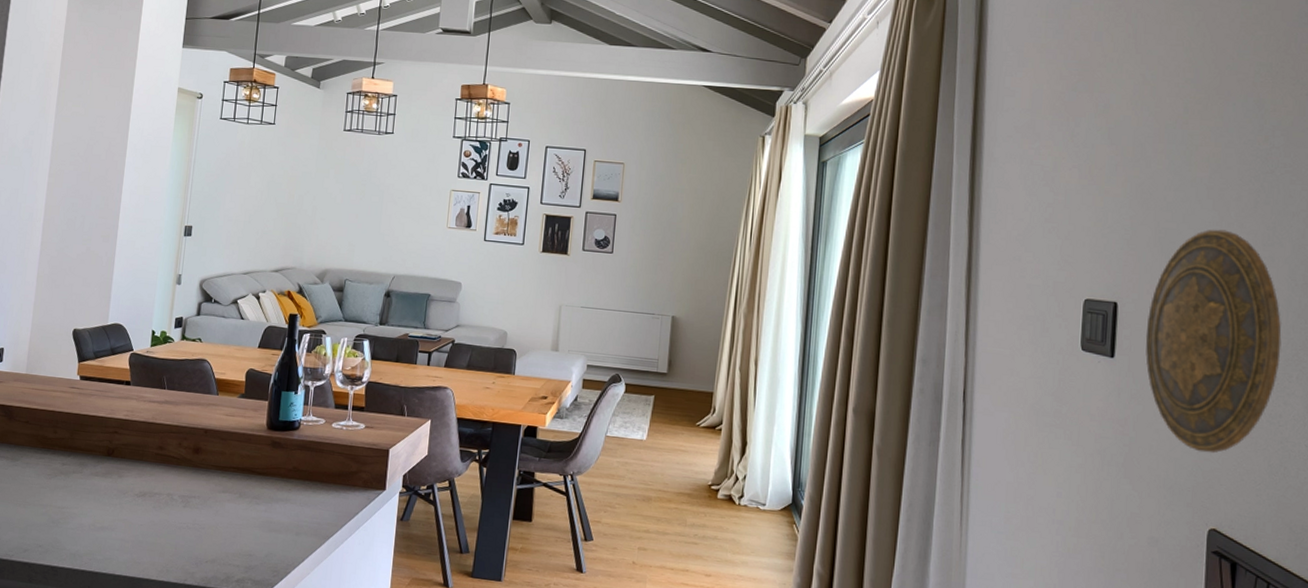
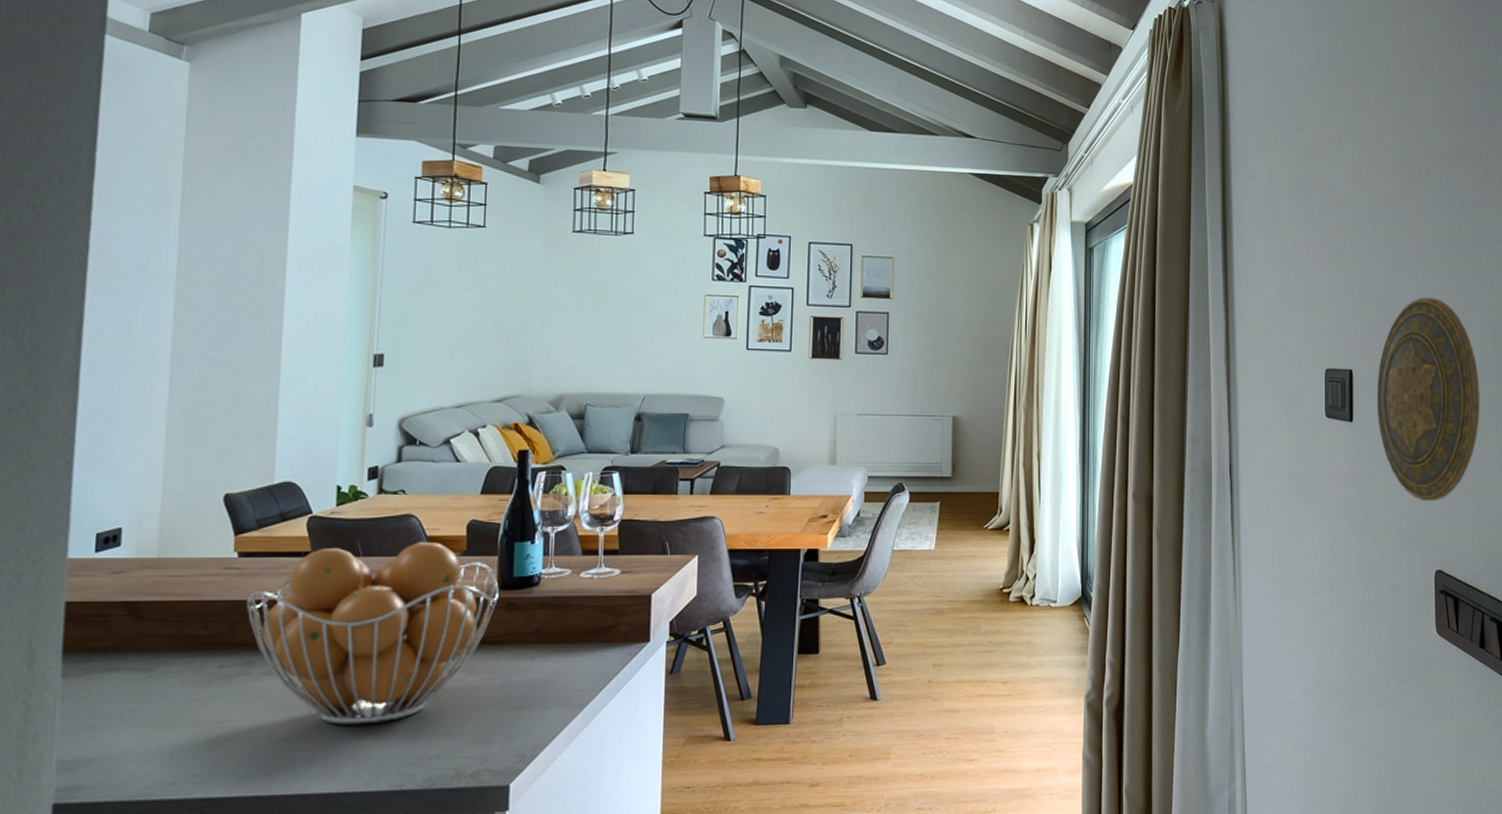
fruit basket: none [83,379,268,527] -> present [247,541,499,725]

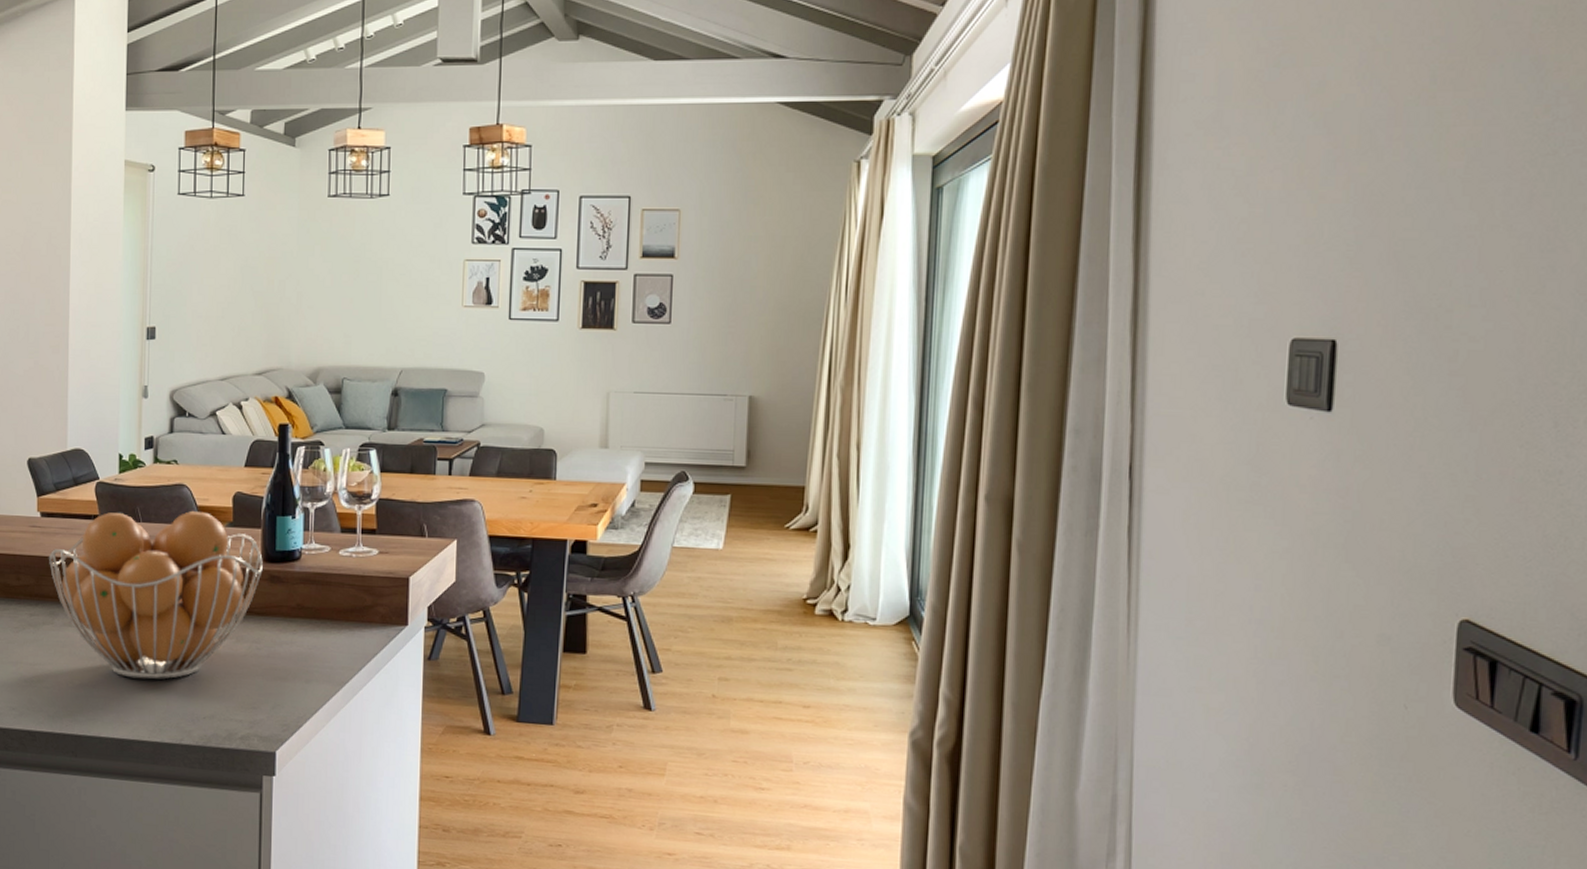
decorative plate: present [1376,297,1480,502] -> none [1374,235,1565,525]

